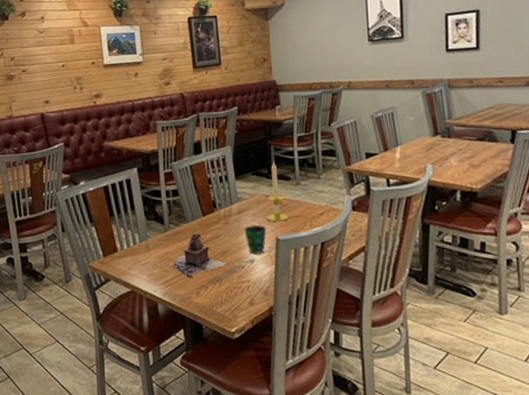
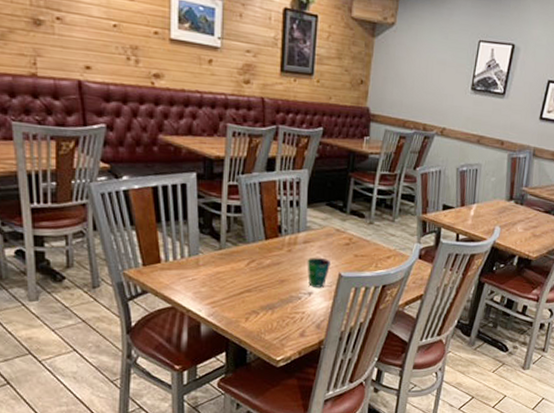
teapot: present [173,233,227,277] -> none [224,256,283,301]
candle: present [266,162,290,222] -> none [332,196,356,259]

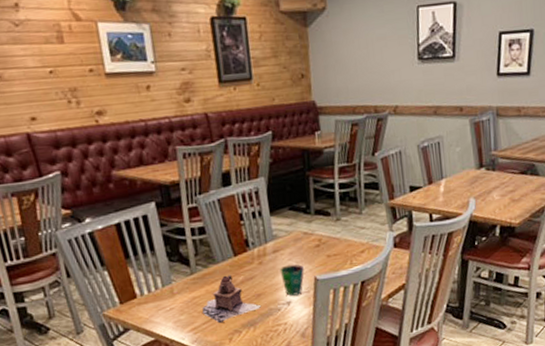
teapot: none [224,256,283,301] -> present [202,274,262,323]

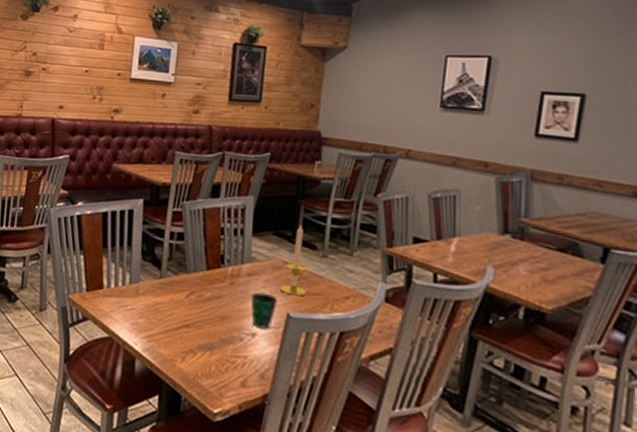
teapot: present [202,274,262,323] -> none [162,287,224,337]
candle: none [303,195,329,261] -> present [279,224,308,297]

